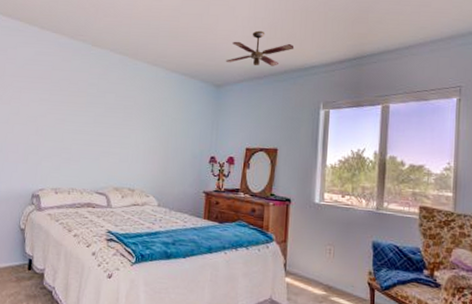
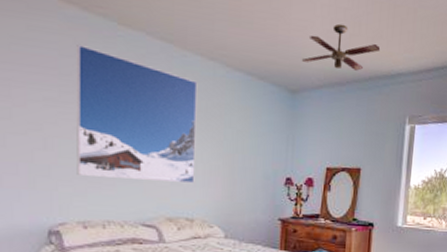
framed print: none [55,62,144,160] -> present [77,45,198,183]

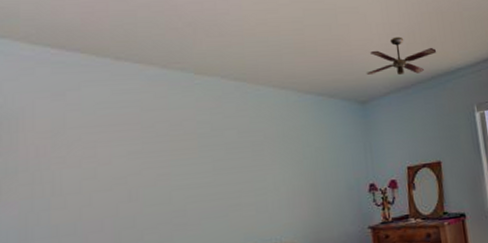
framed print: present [77,45,198,183] -> none [157,98,280,220]

